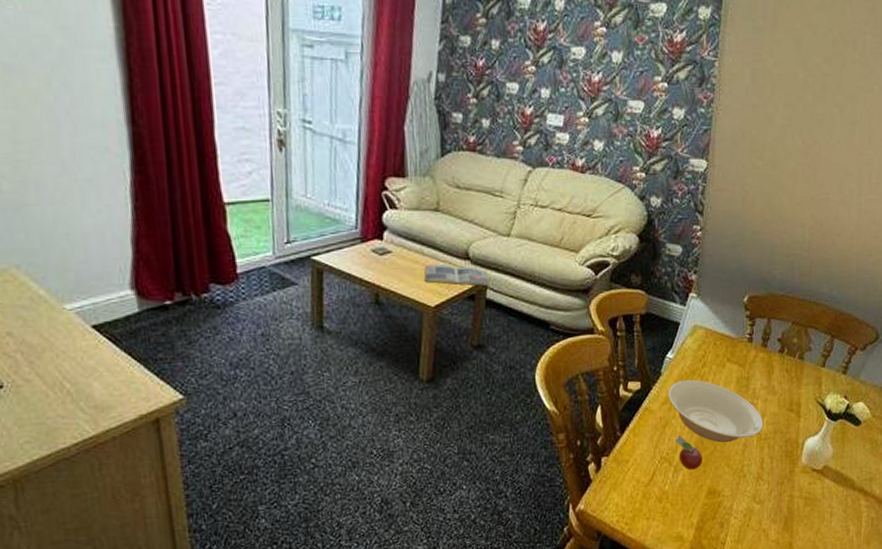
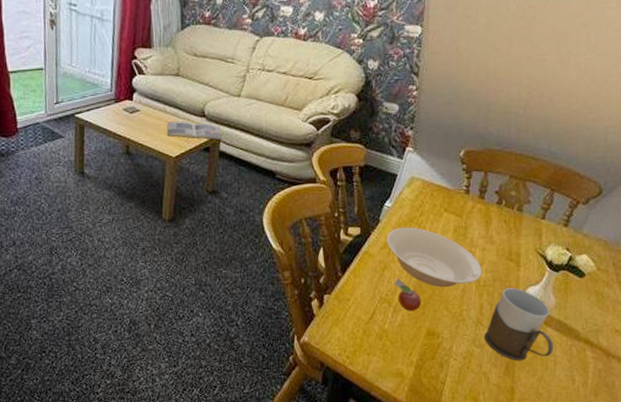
mug: none [765,439,830,515] -> present [484,288,553,361]

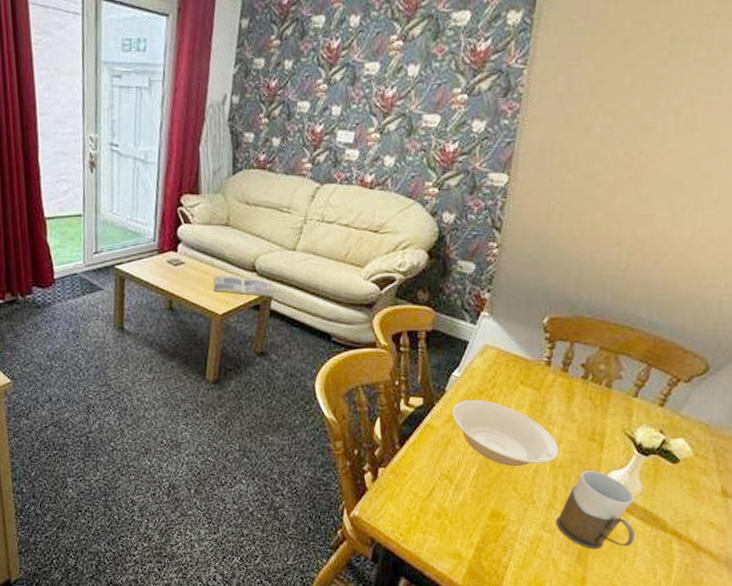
fruit: present [395,278,421,311] -> none [458,454,487,490]

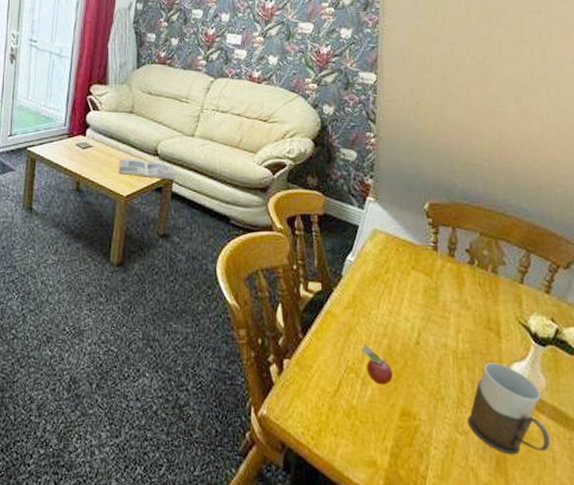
bowl: present [452,399,560,467] -> none [350,285,459,359]
fruit: none [458,454,487,490] -> present [362,344,393,385]

